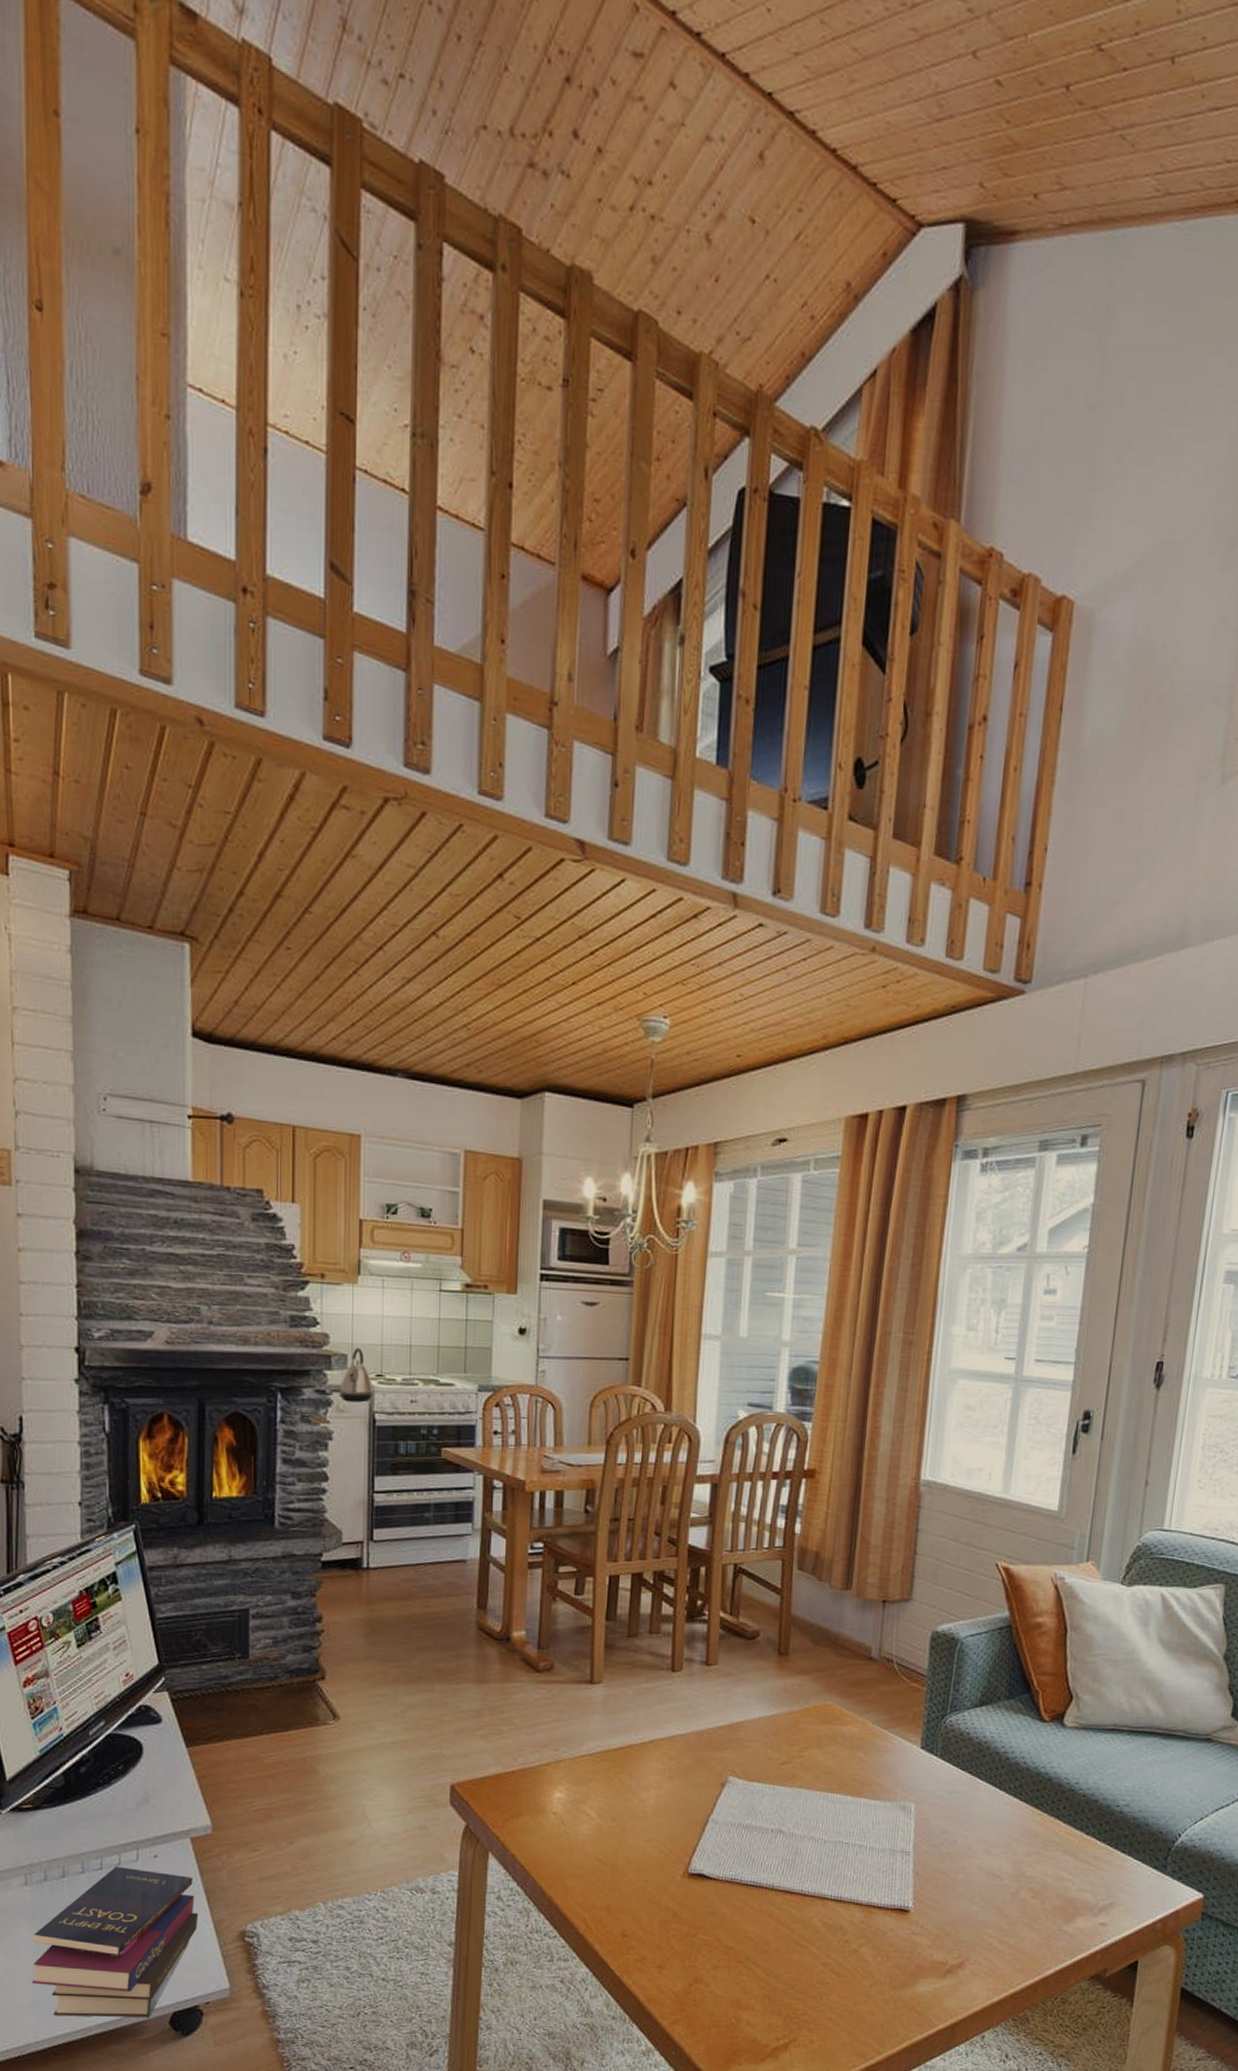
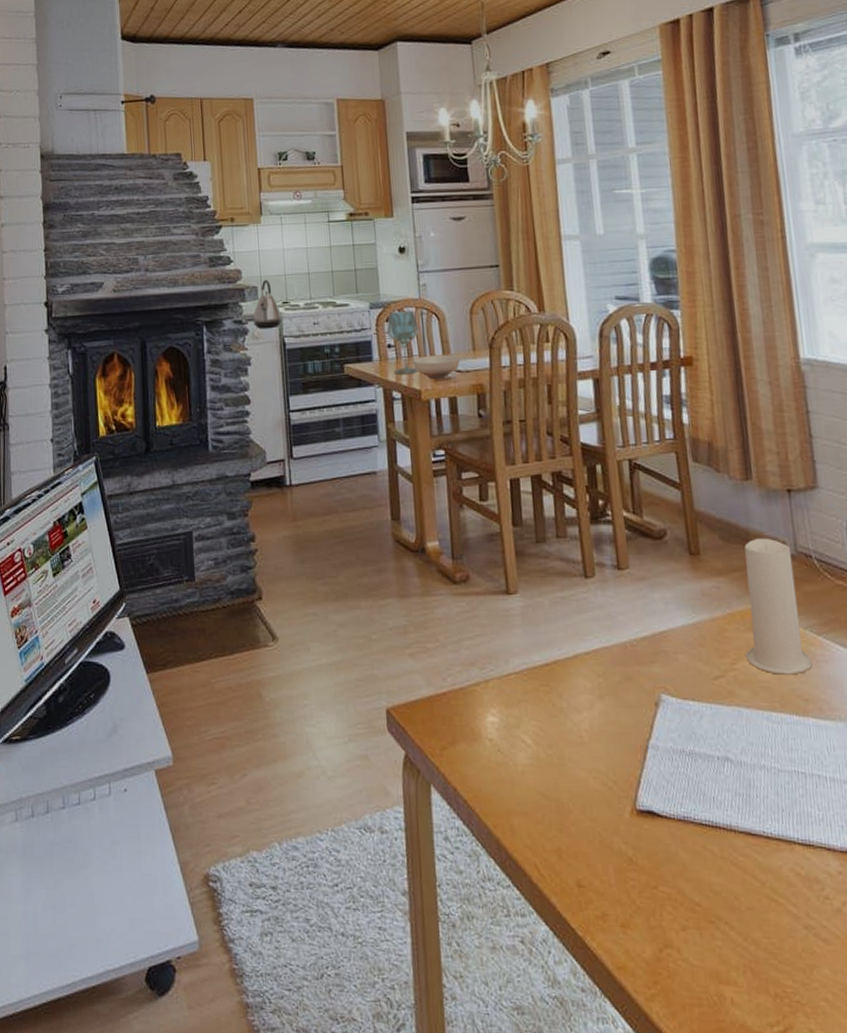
books: present [32,1866,199,2017] -> none [23,801,166,972]
wine glass: none [495,1396,531,1464] -> present [387,310,419,374]
bowl: none [519,1446,573,1471] -> present [412,355,461,379]
candle: none [815,1642,875,1762] -> present [744,537,813,675]

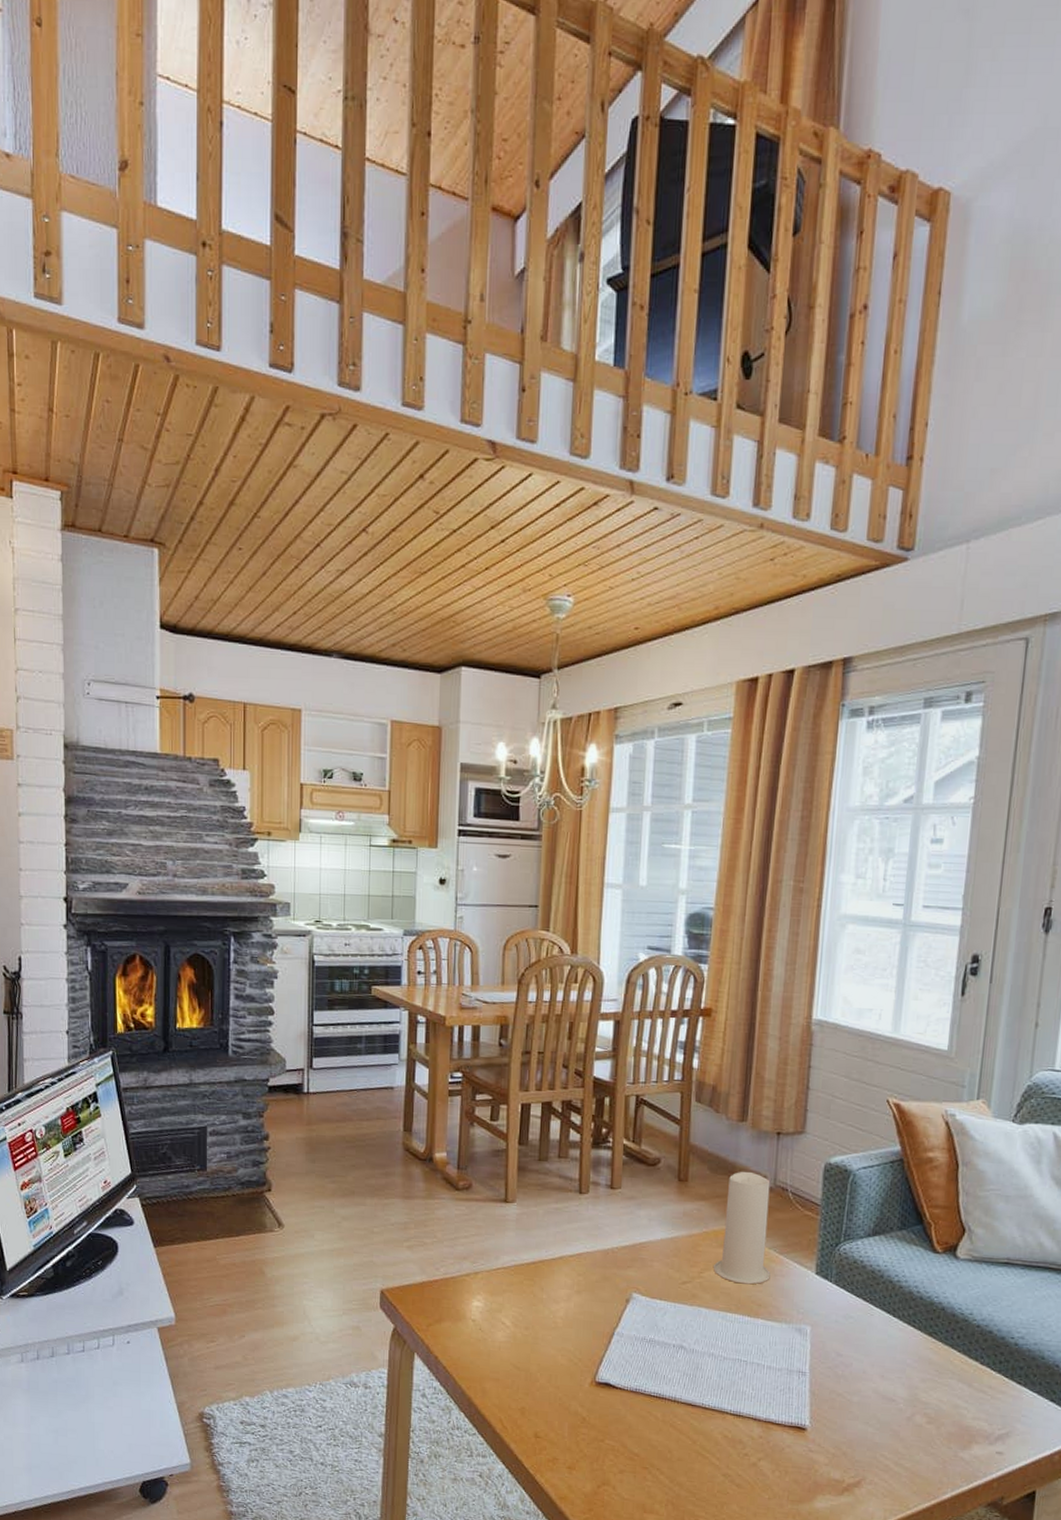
kettle: present [253,279,282,328] -> none [283,896,314,944]
wine glass: present [387,310,419,374] -> none [419,940,450,1001]
bowl: present [412,355,461,379] -> none [440,985,488,1008]

